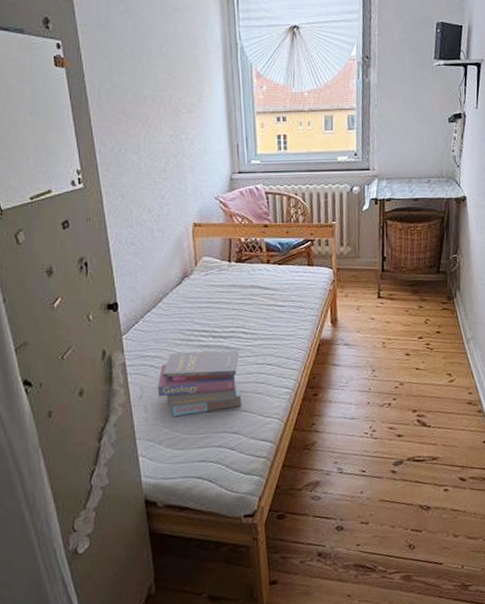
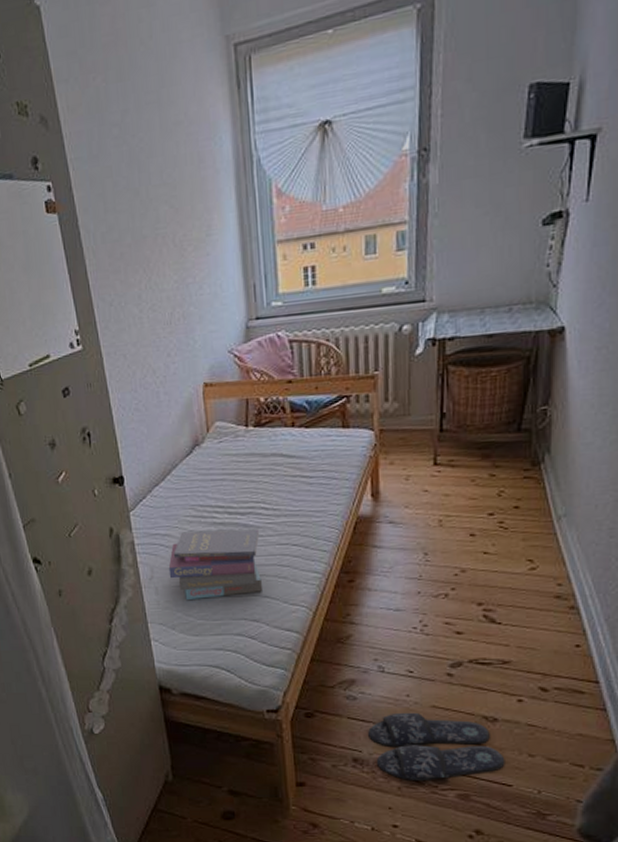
slippers: none [330,506,437,568] -> present [368,712,505,780]

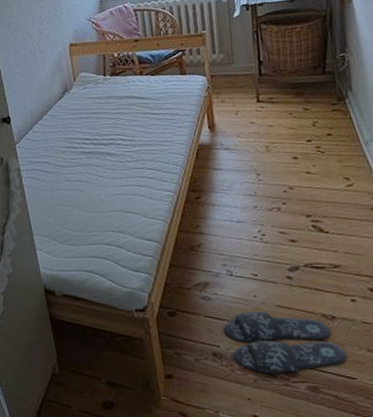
books: present [168,529,262,601] -> none [48,156,125,216]

